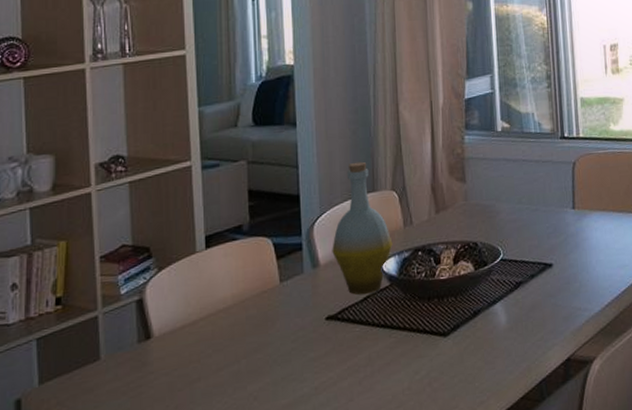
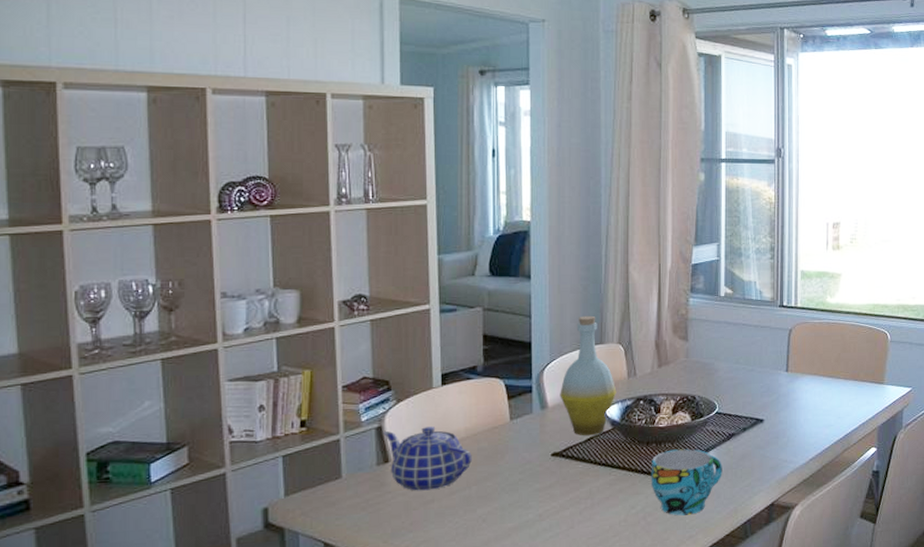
teapot: none [144,295,240,370] -> present [383,427,472,491]
cup: none [434,301,512,379] -> present [650,448,722,516]

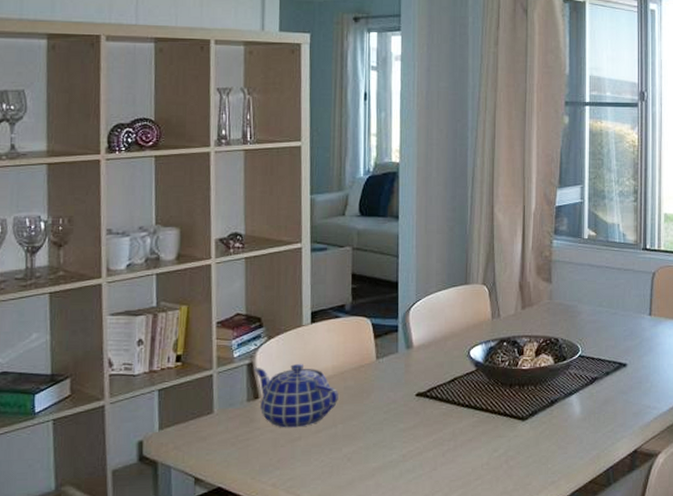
bottle: present [560,315,617,436] -> none [425,256,481,377]
cup: present [650,448,722,516] -> none [513,392,585,460]

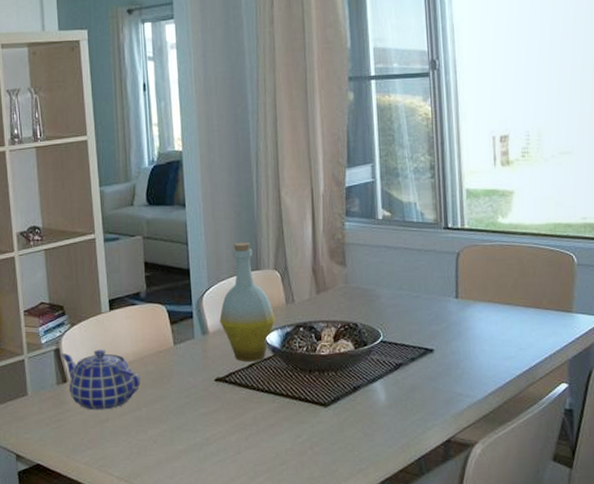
bottle: none [425,256,481,377] -> present [219,242,276,362]

